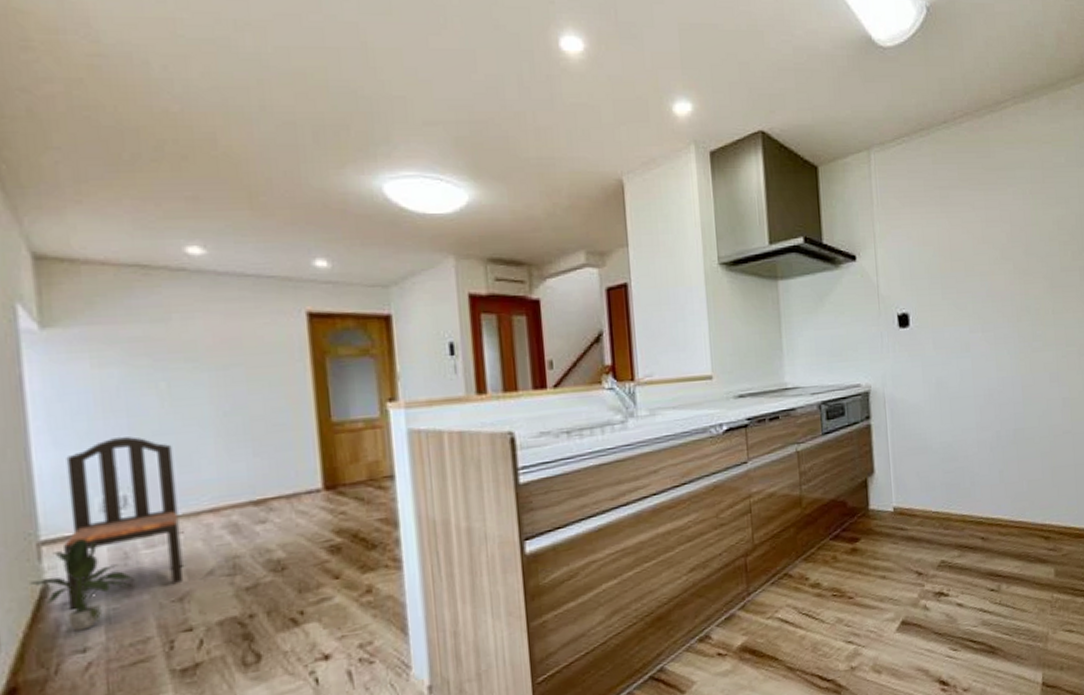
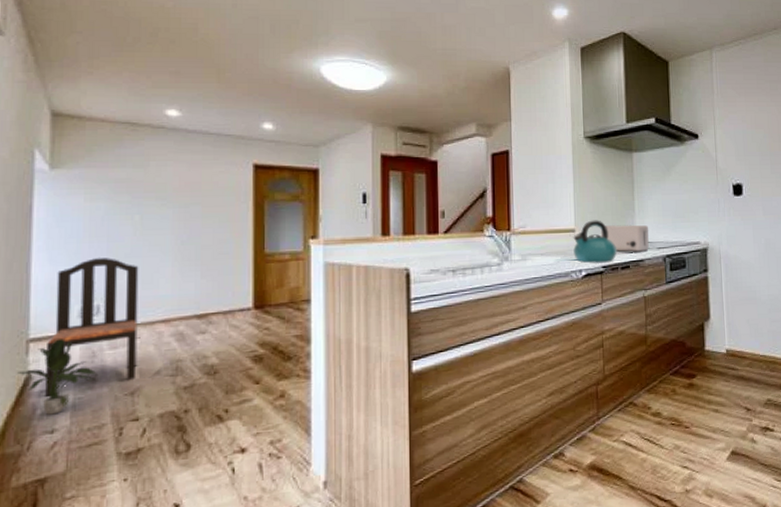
kettle: none [710,363,764,417] -> present [573,220,618,264]
toaster: none [742,367,801,403] -> present [600,224,649,254]

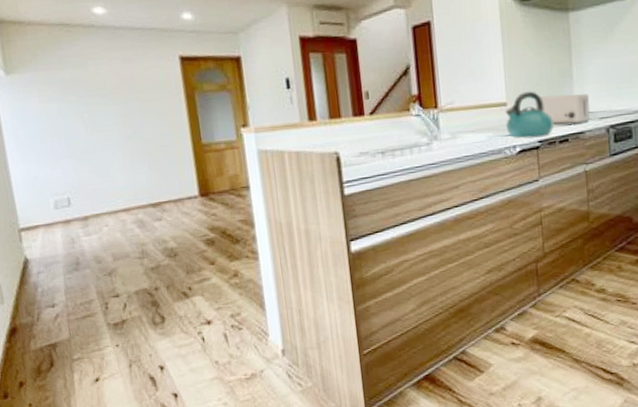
potted plant: present [17,339,96,415] -> none [17,228,78,292]
dining chair: present [45,257,139,396] -> none [30,154,111,277]

